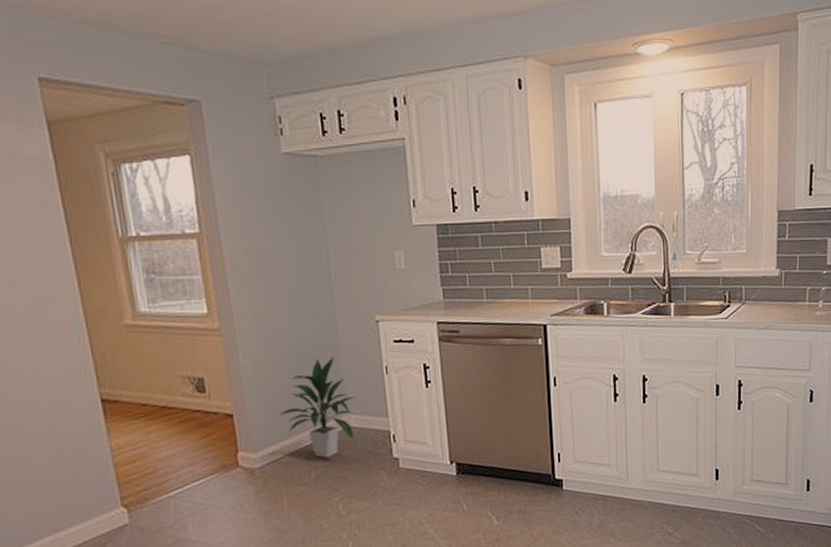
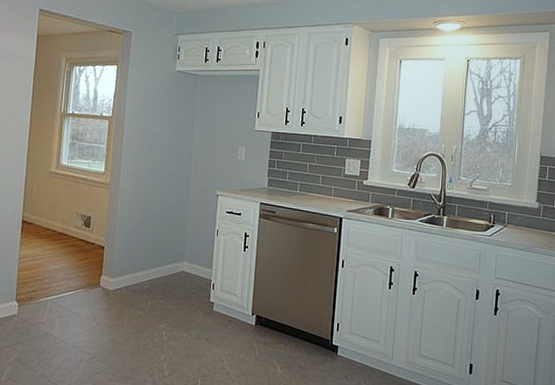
indoor plant: present [279,356,356,458] -> none [135,216,192,292]

